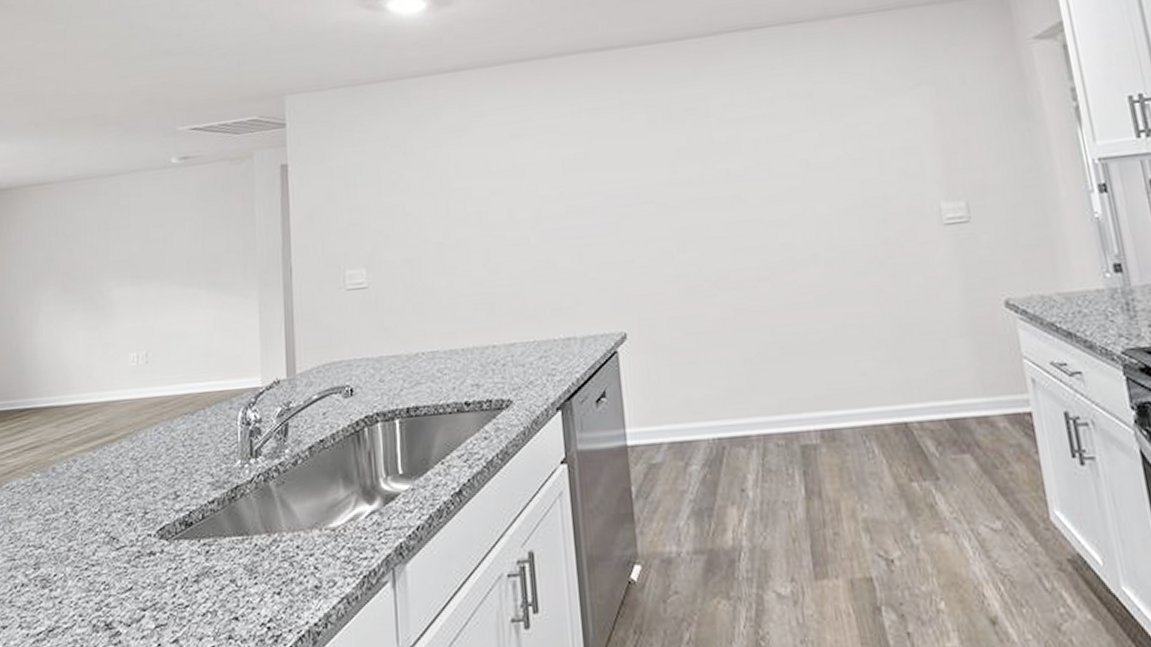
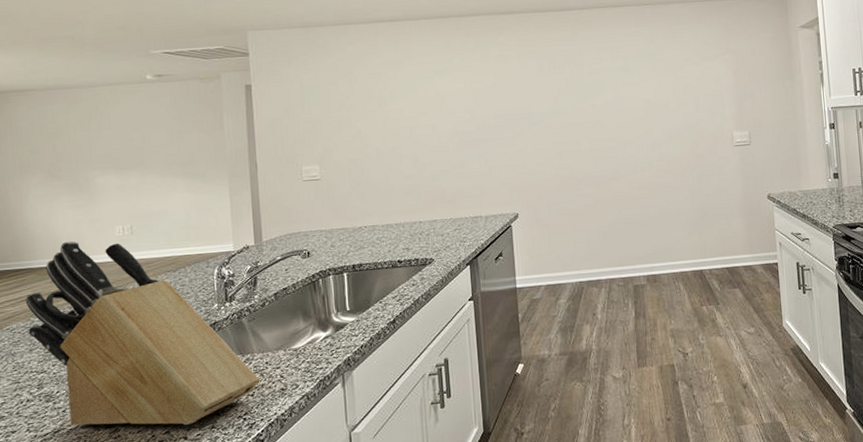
knife block: none [28,372,289,633] -> present [25,241,260,426]

